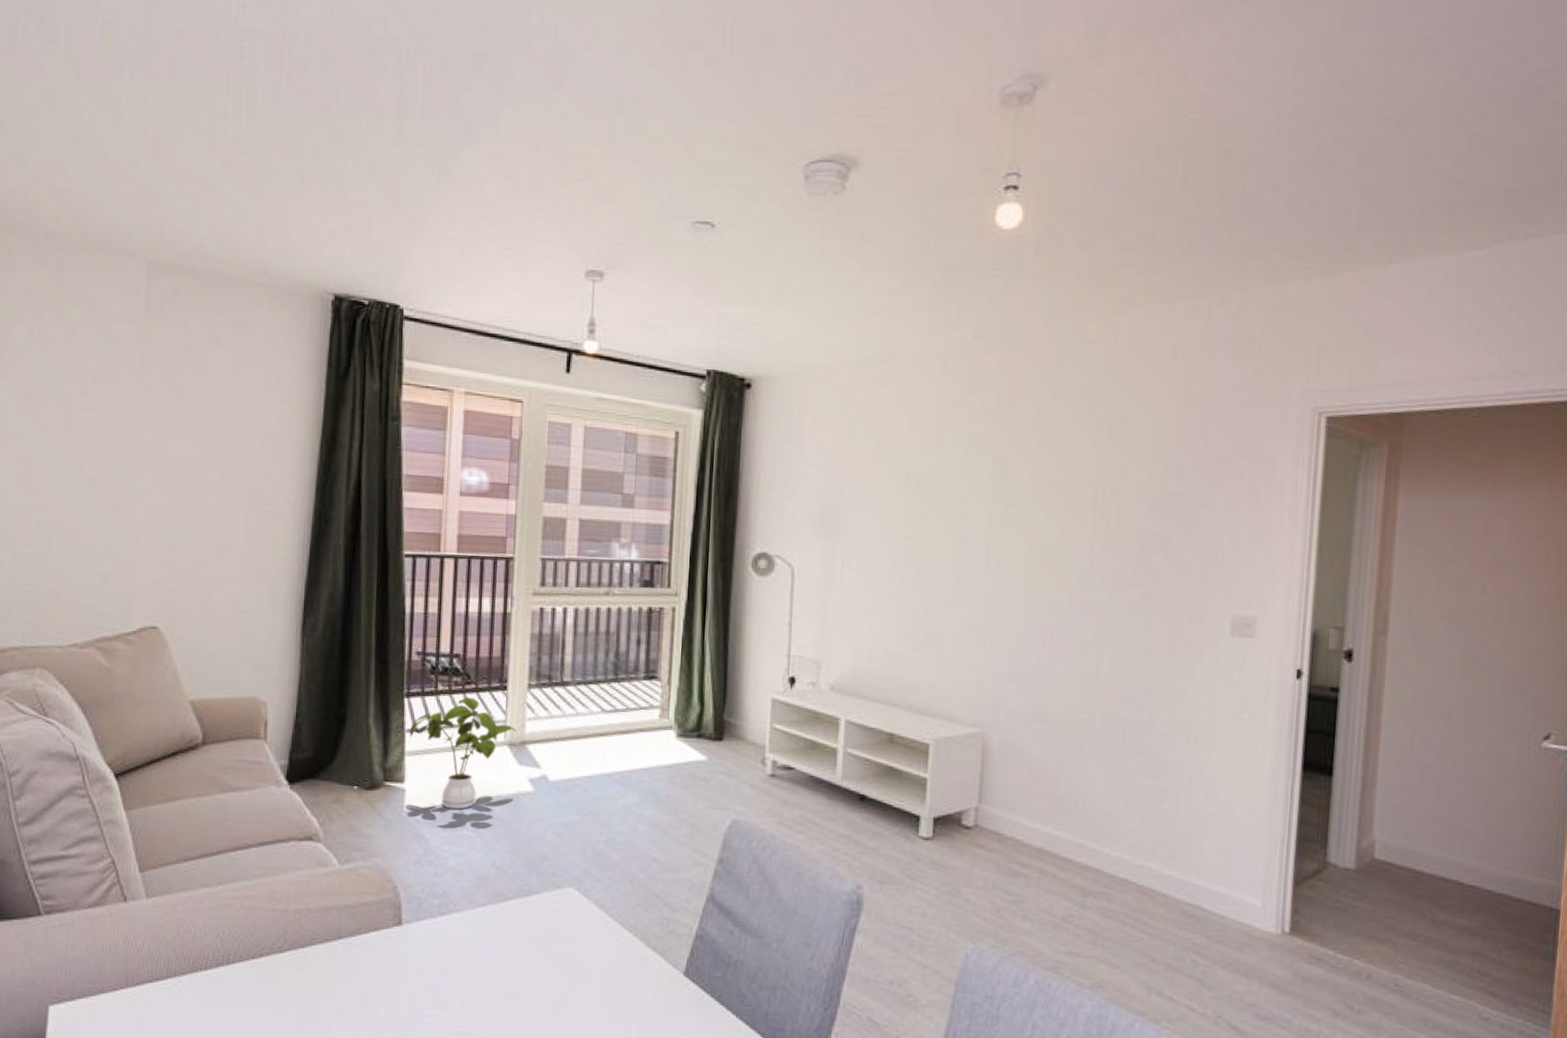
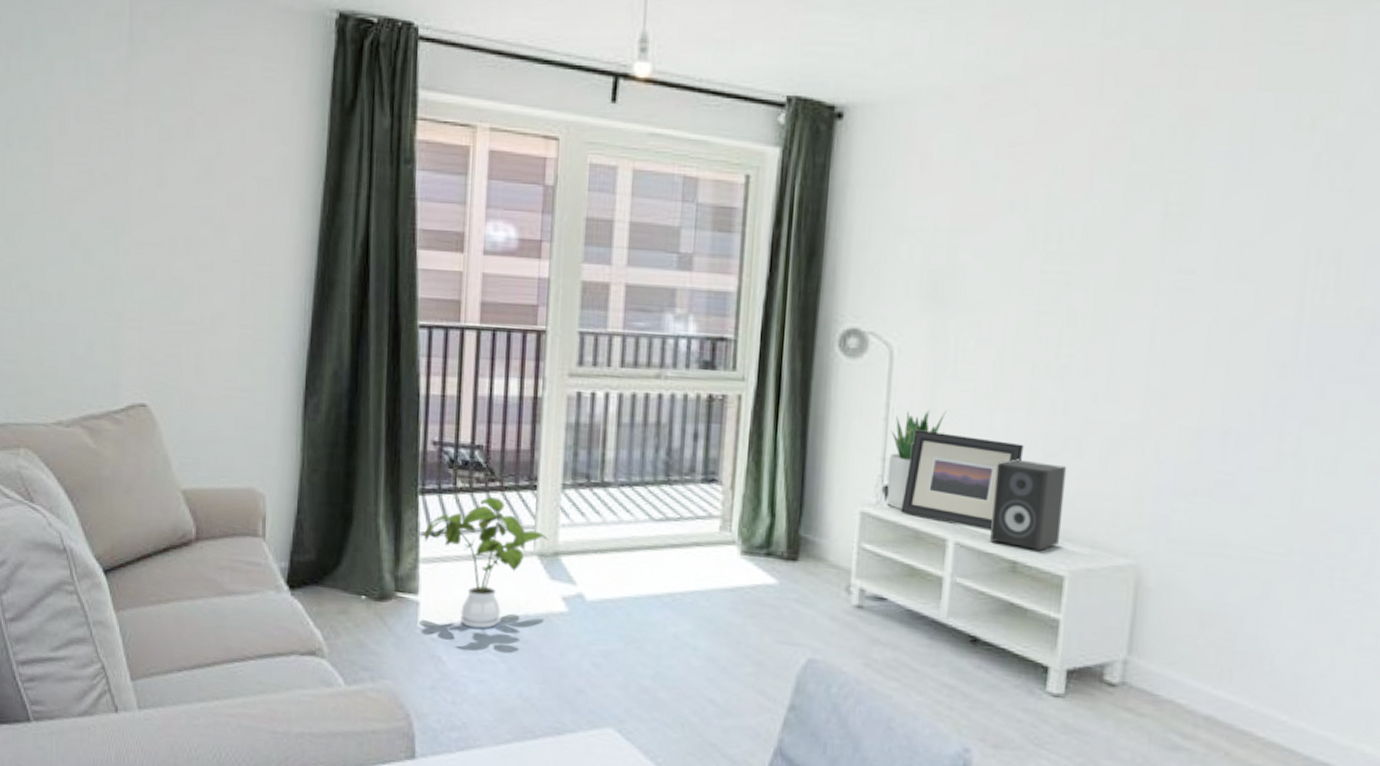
planter: none [792,615,836,696] -> present [887,409,947,510]
picture frame: none [803,632,896,710] -> present [901,429,1024,530]
speaker: none [872,653,929,725] -> present [990,459,1067,552]

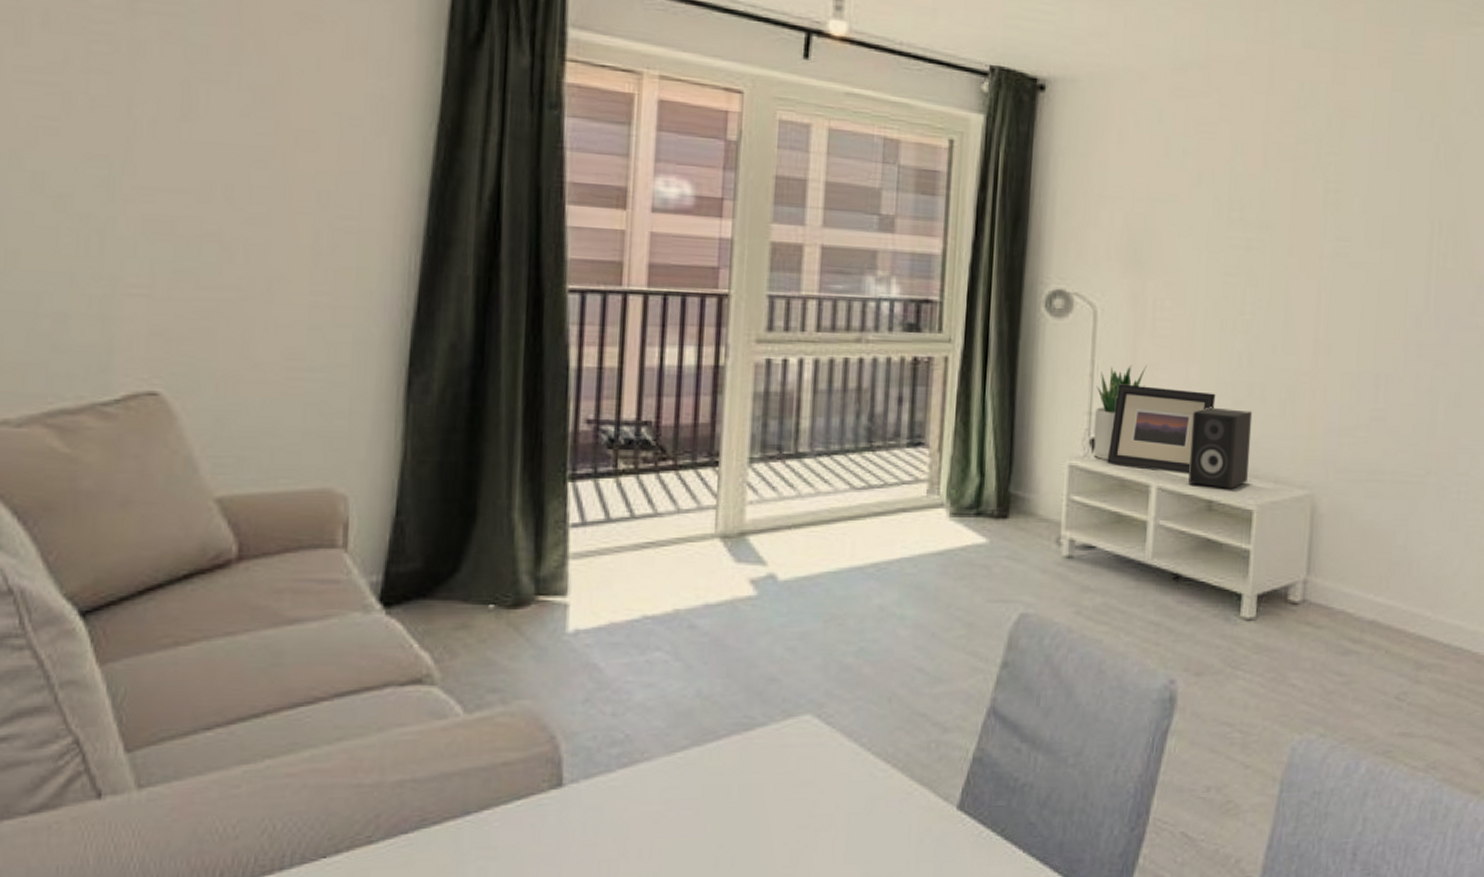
house plant: present [424,497,549,629] -> none [574,478,733,626]

